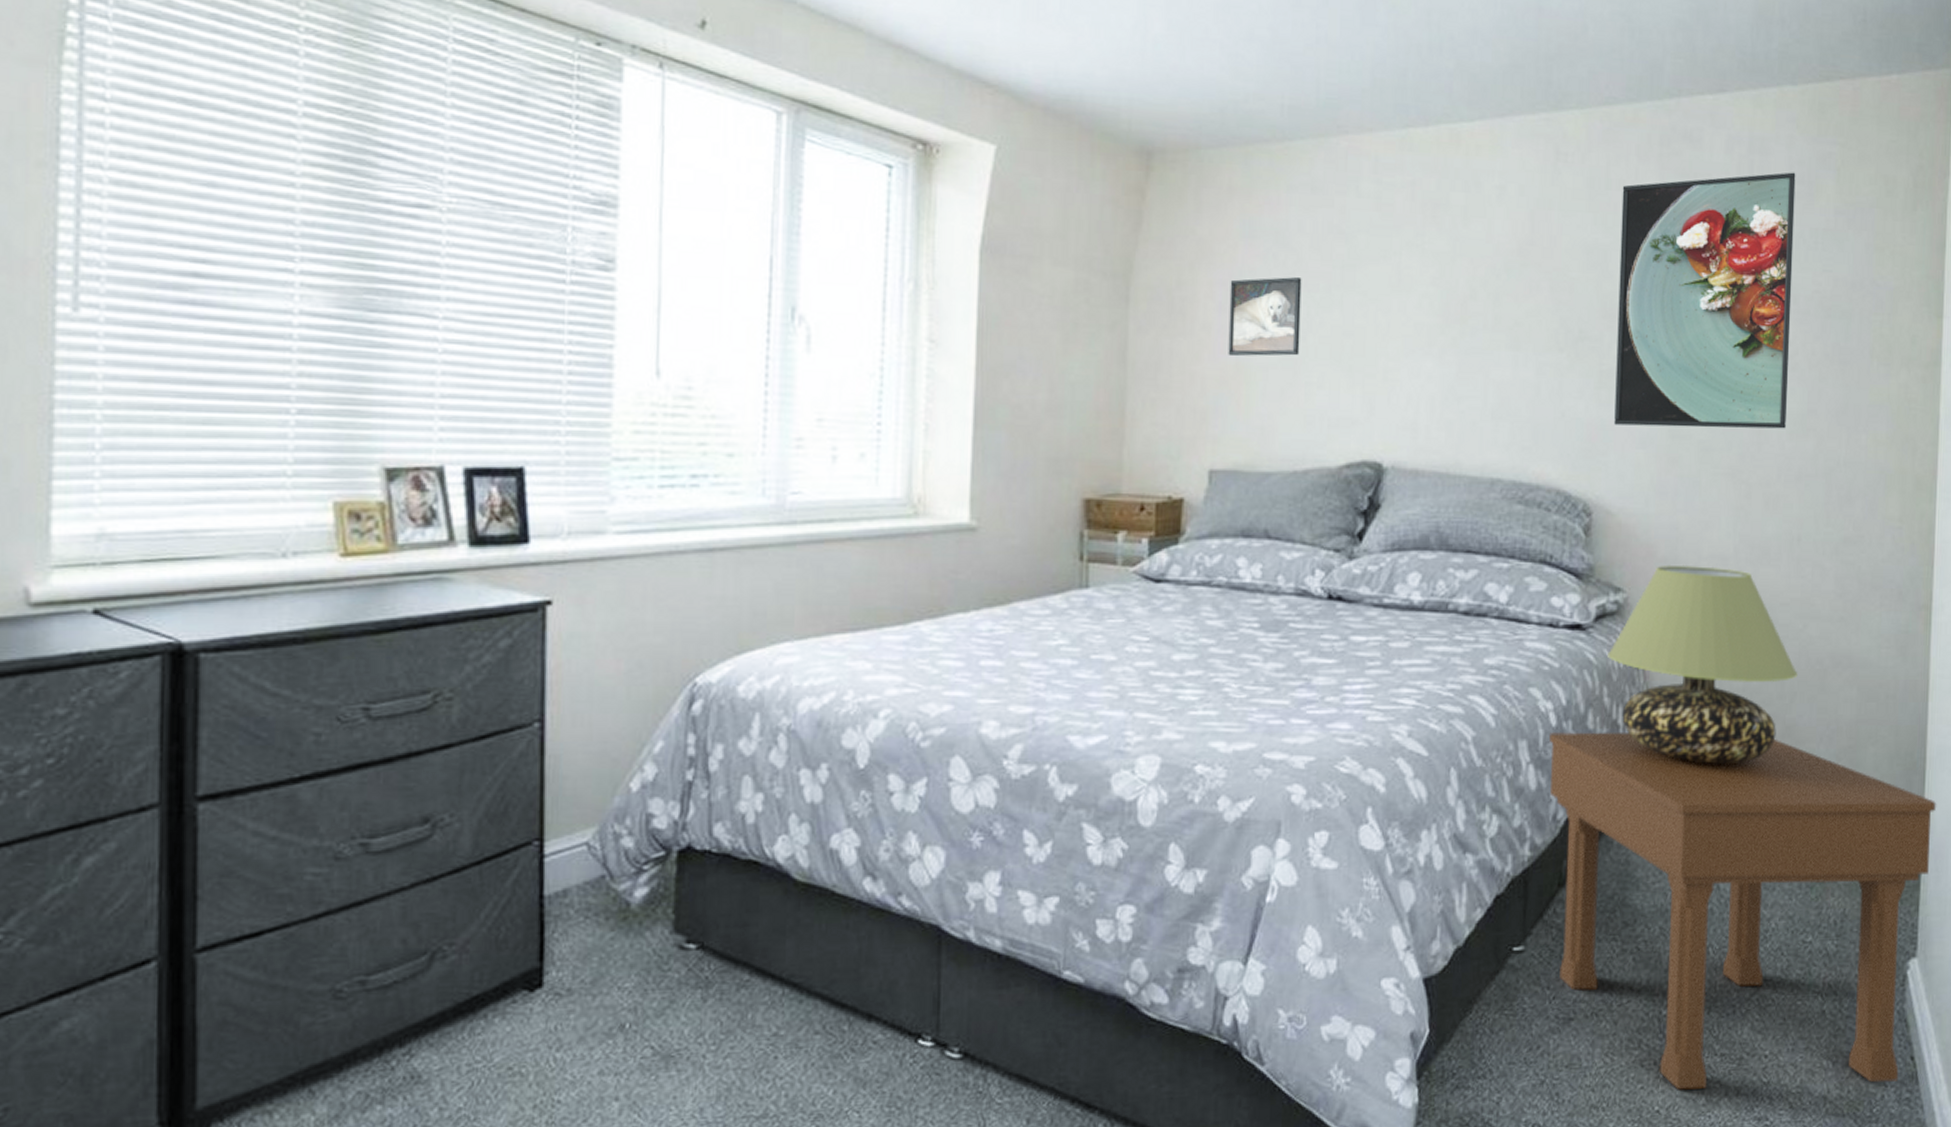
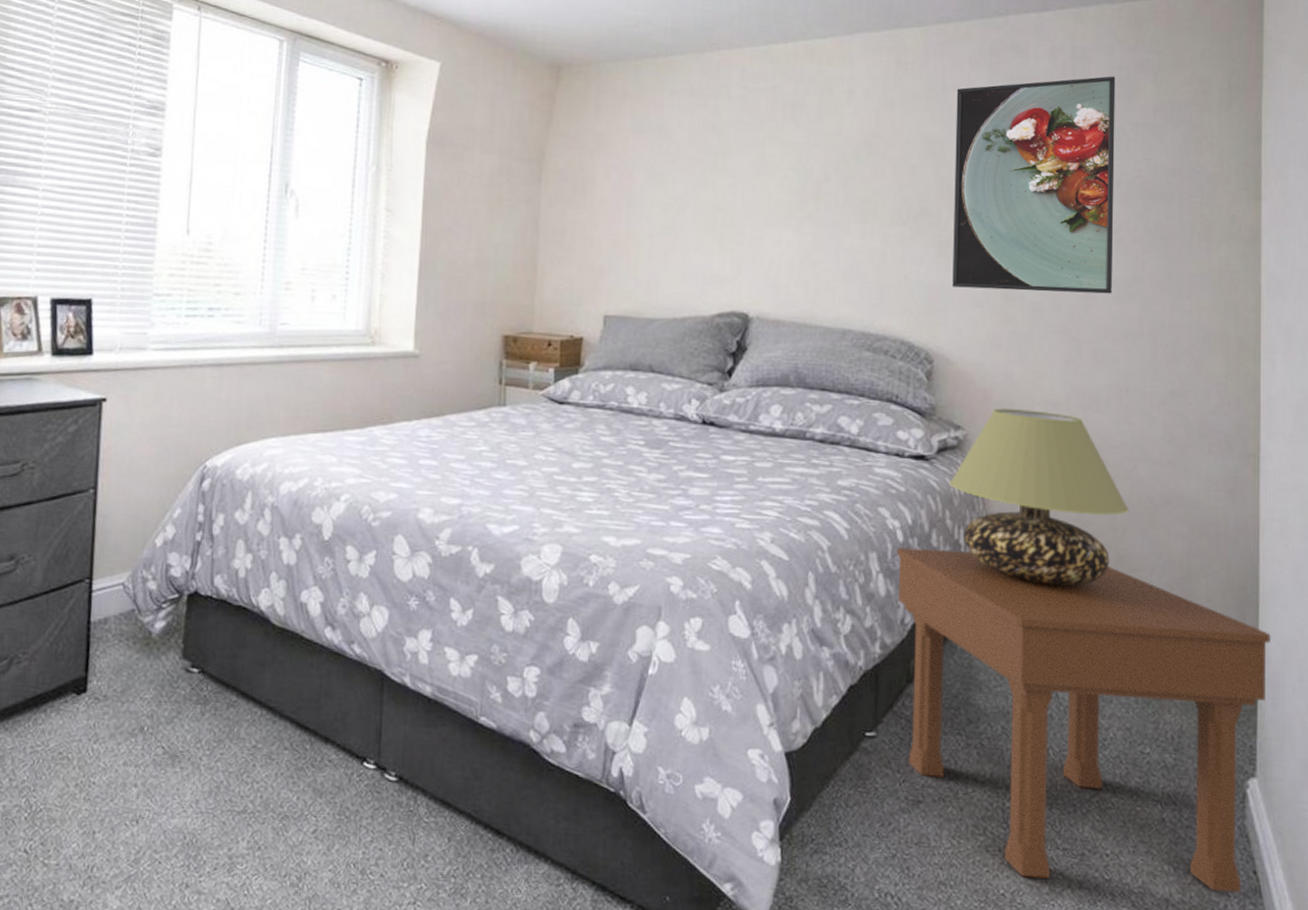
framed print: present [1228,277,1302,357] -> none [620,163,681,226]

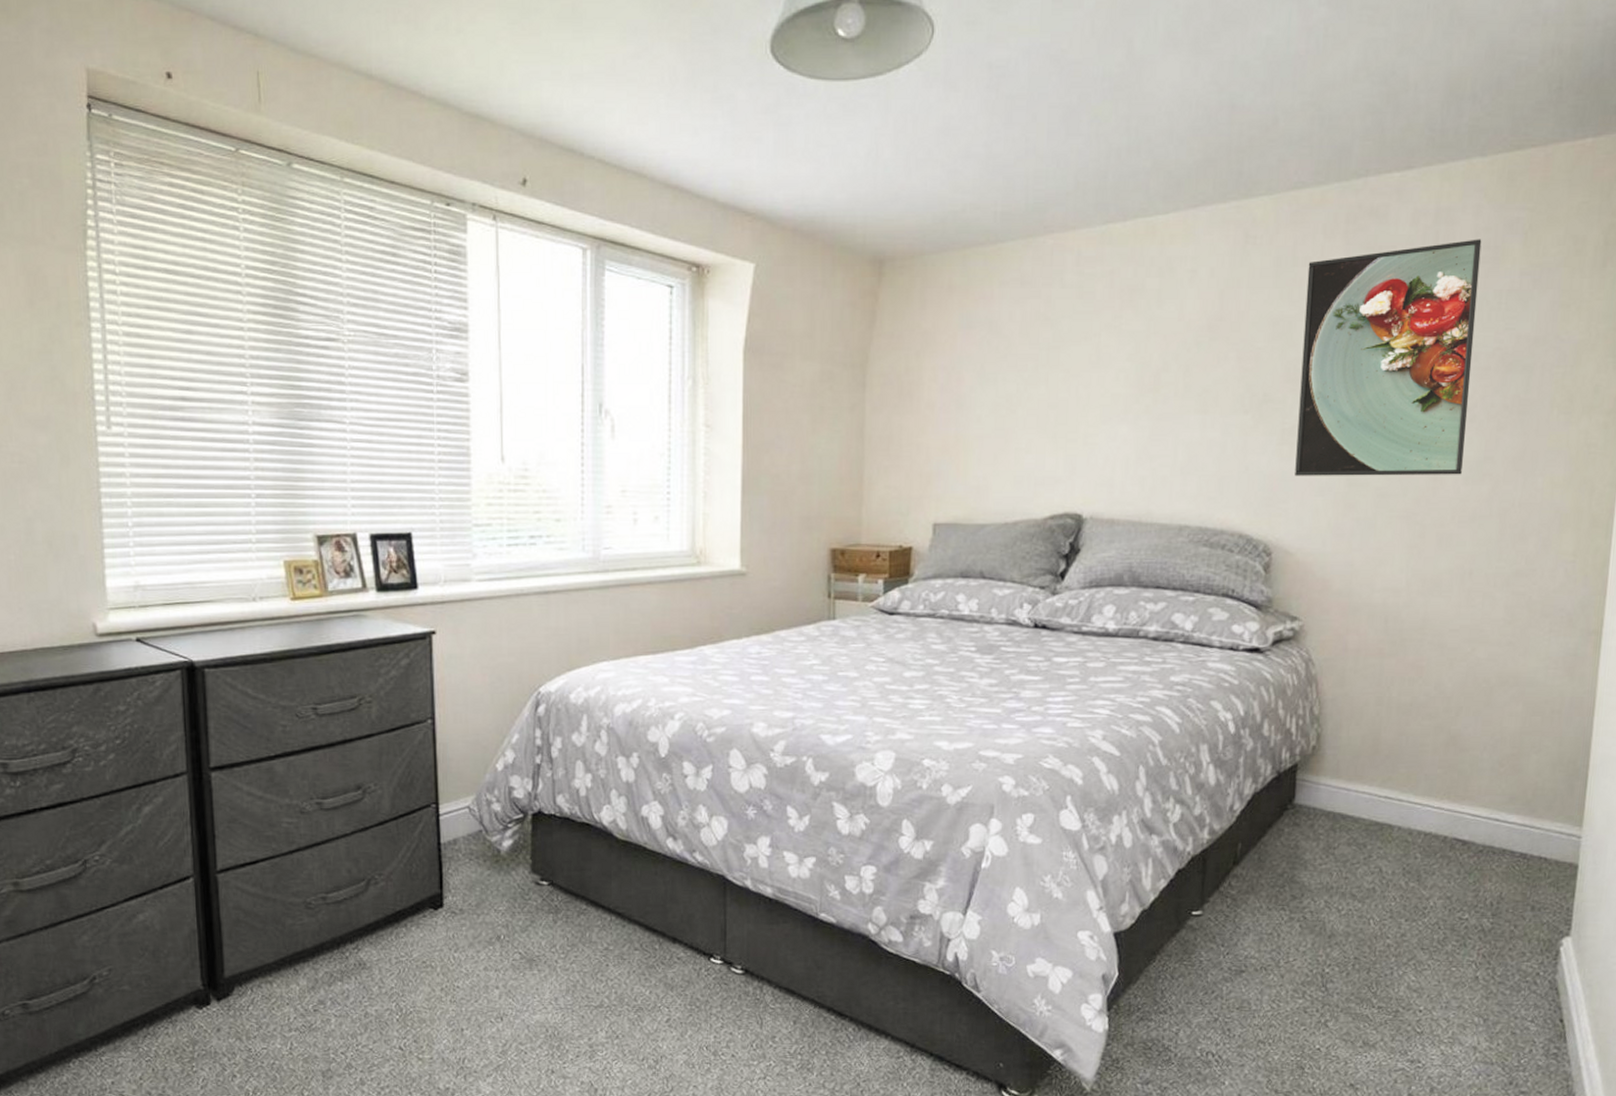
nightstand: present [896,547,1272,893] -> none [1227,738,1598,1039]
table lamp: present [949,407,1129,586] -> none [1283,596,1464,767]

